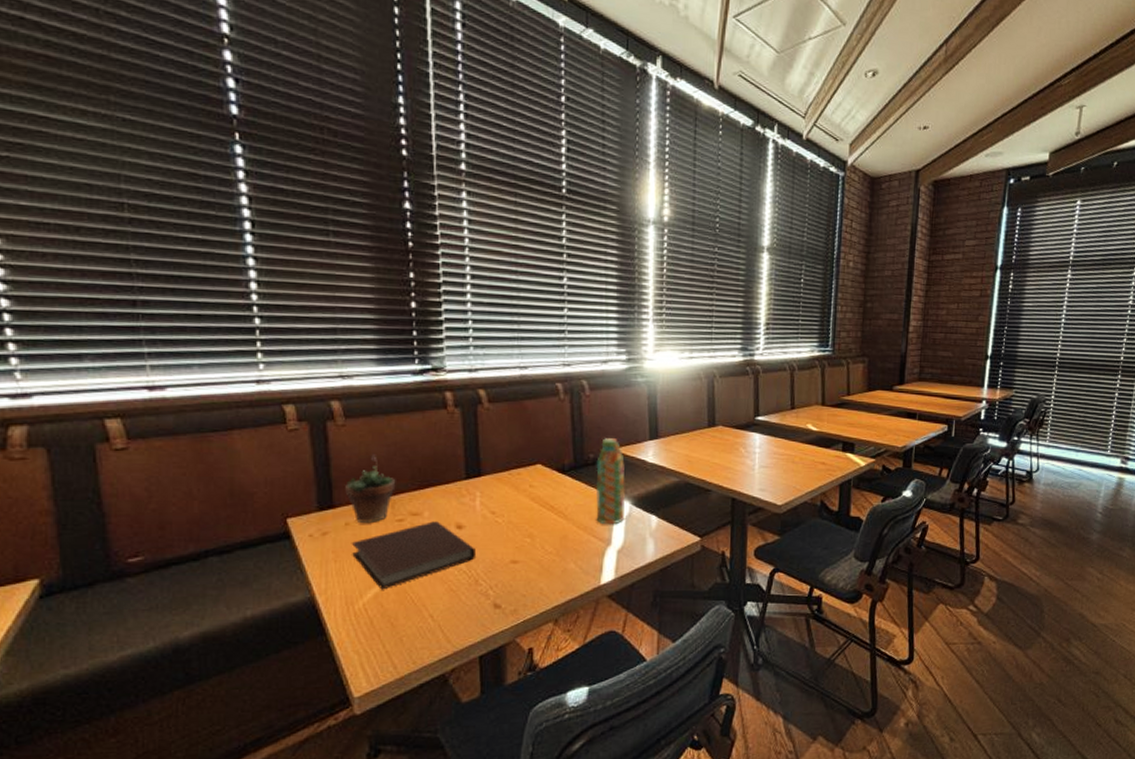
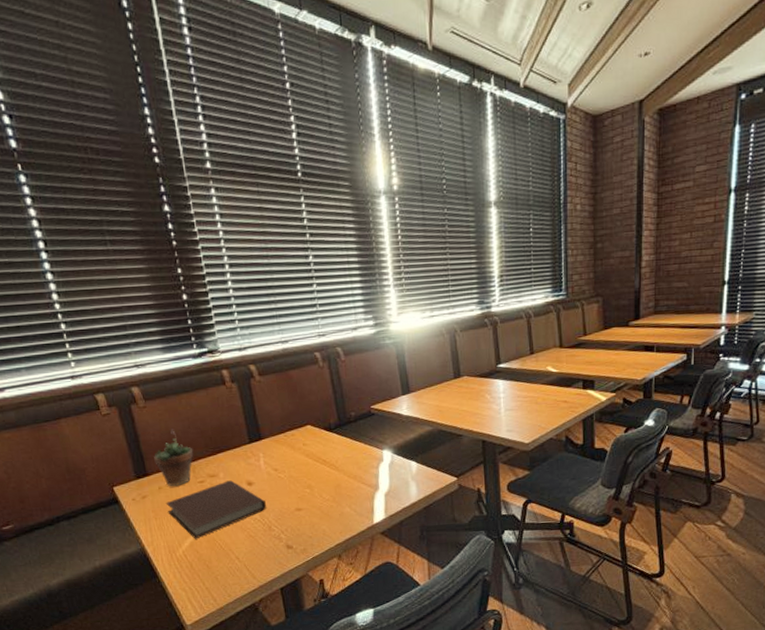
water bottle: present [595,438,626,525] -> none [358,396,387,473]

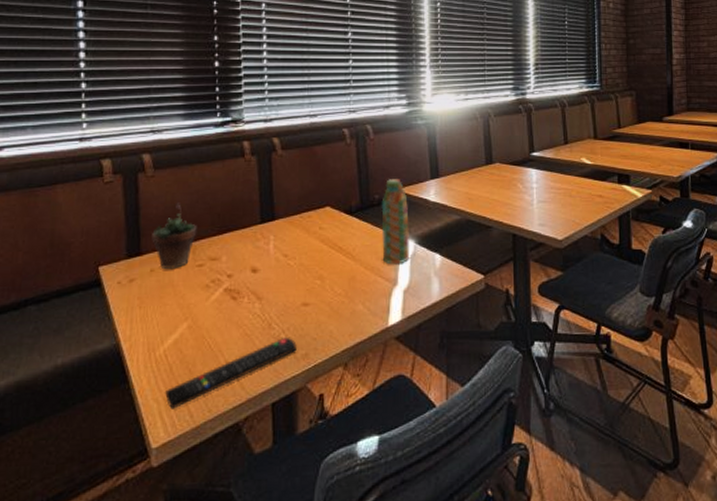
notebook: present [165,480,266,539] -> none [155,265,269,336]
remote control: none [189,536,296,596] -> present [164,336,297,410]
water bottle: none [358,396,387,473] -> present [381,179,410,265]

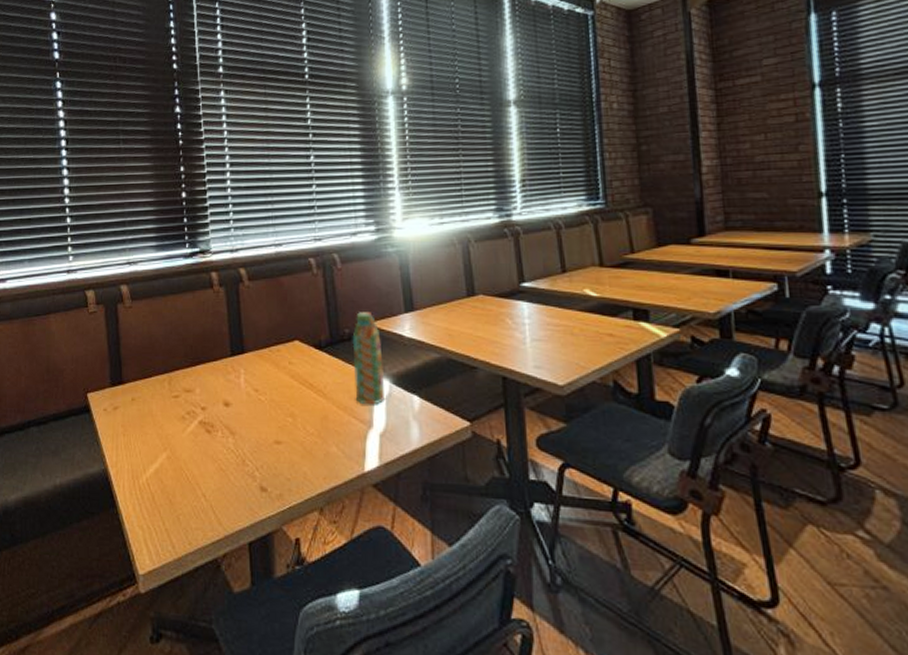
succulent plant: present [152,201,197,269] -> none [132,332,172,398]
remote control: present [164,336,297,410] -> none [148,474,271,538]

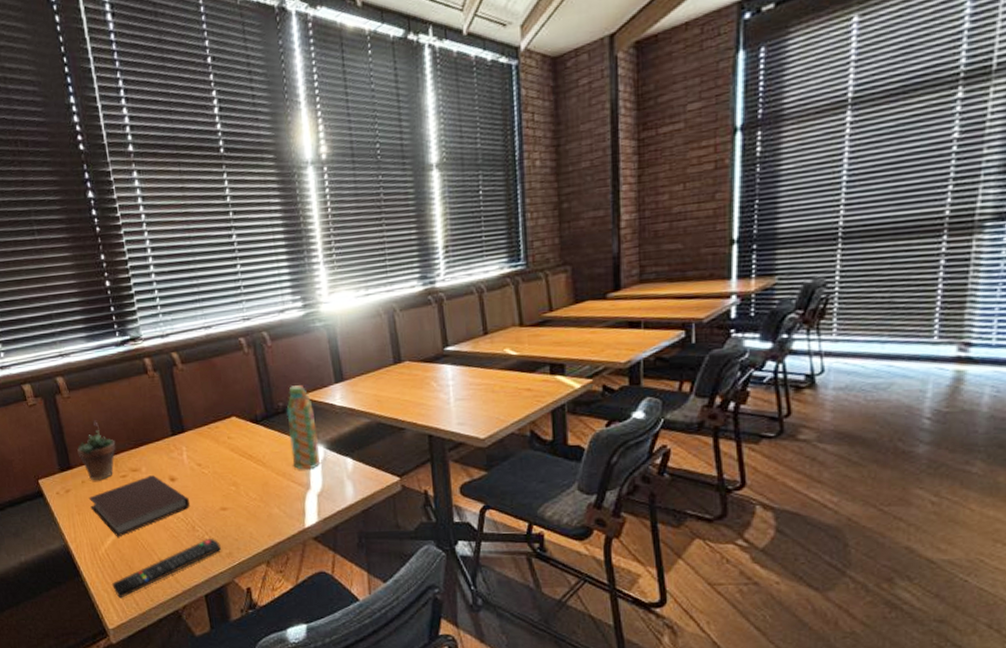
succulent plant: none [132,332,172,398] -> present [77,419,116,480]
notebook: none [136,398,242,466] -> present [88,475,190,537]
remote control: none [148,474,271,538] -> present [111,538,221,599]

